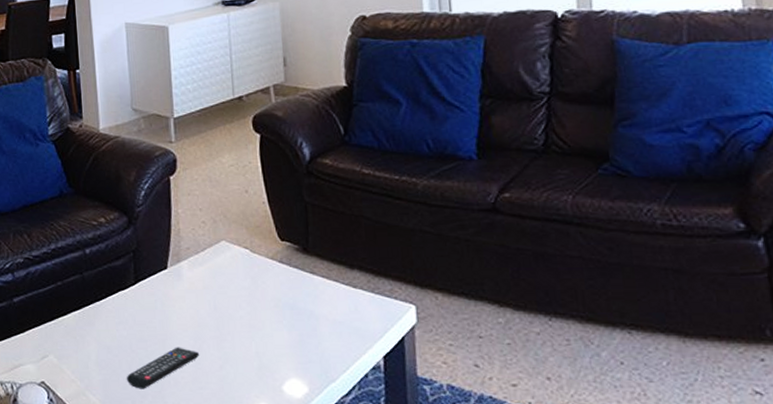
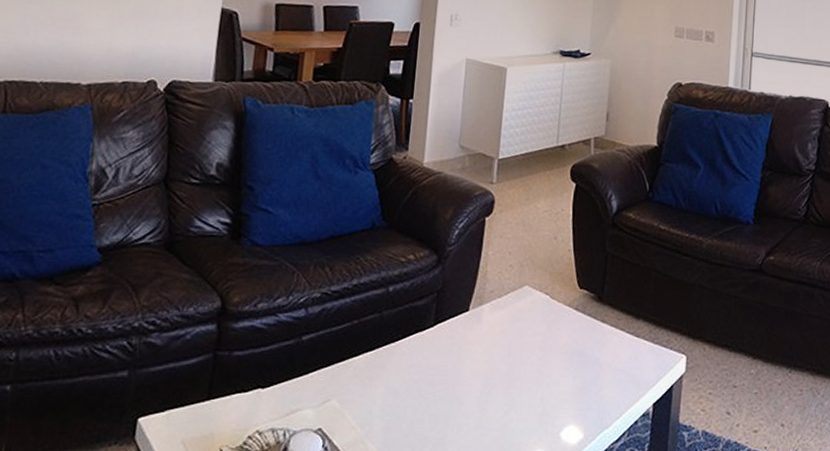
remote control: present [126,347,199,389] -> none [409,392,486,437]

